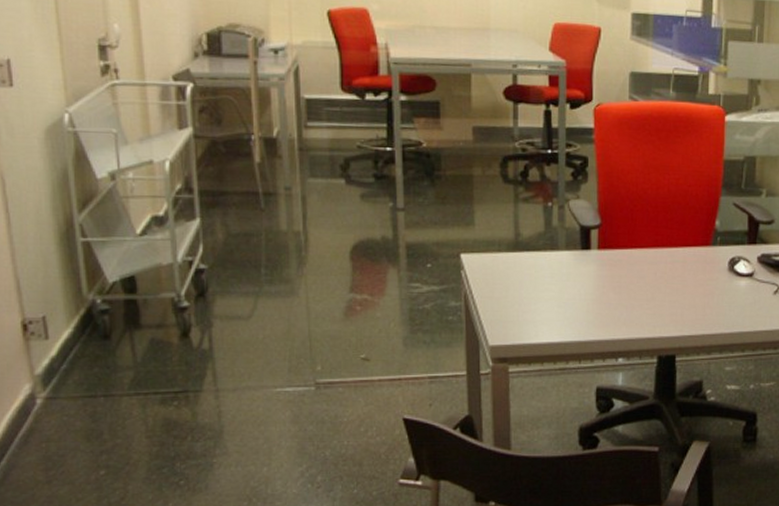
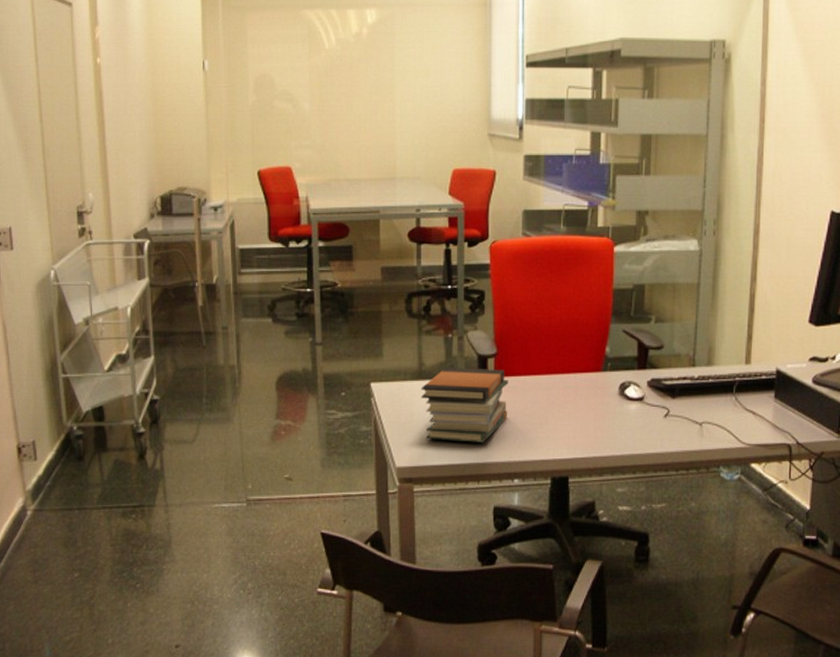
book stack: none [516,238,613,320] -> present [420,367,509,443]

